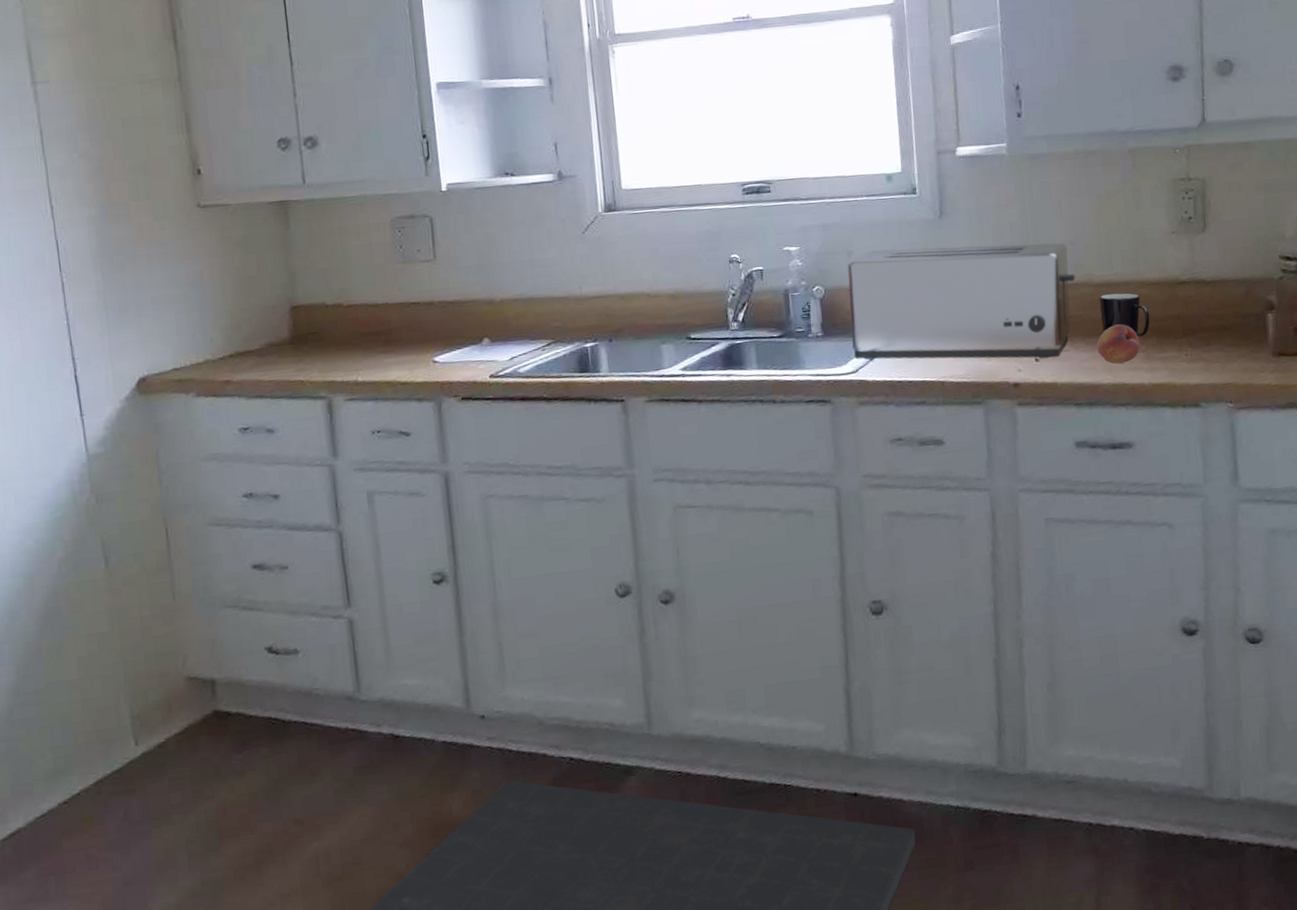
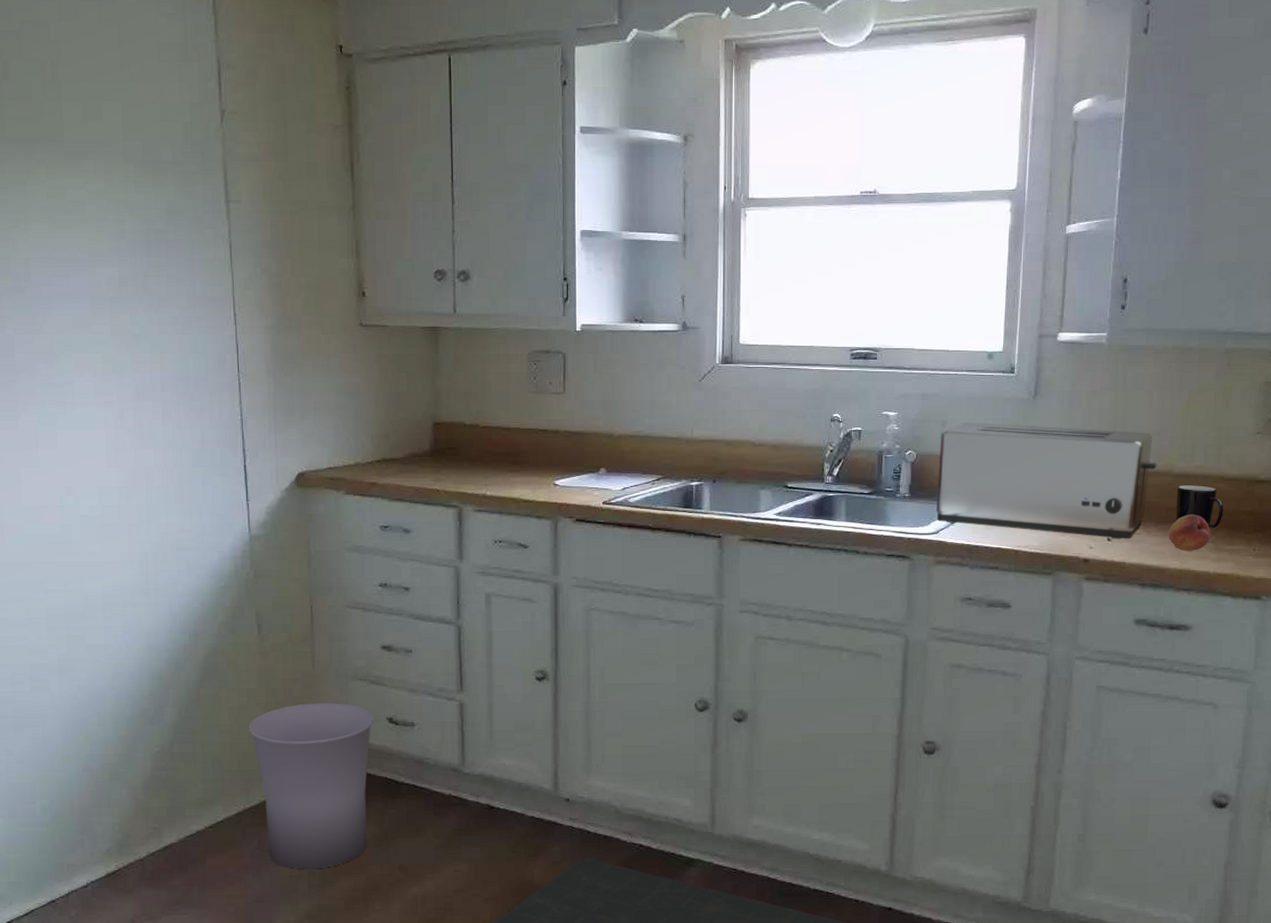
waste bin: none [102,637,255,840] -> present [249,703,374,870]

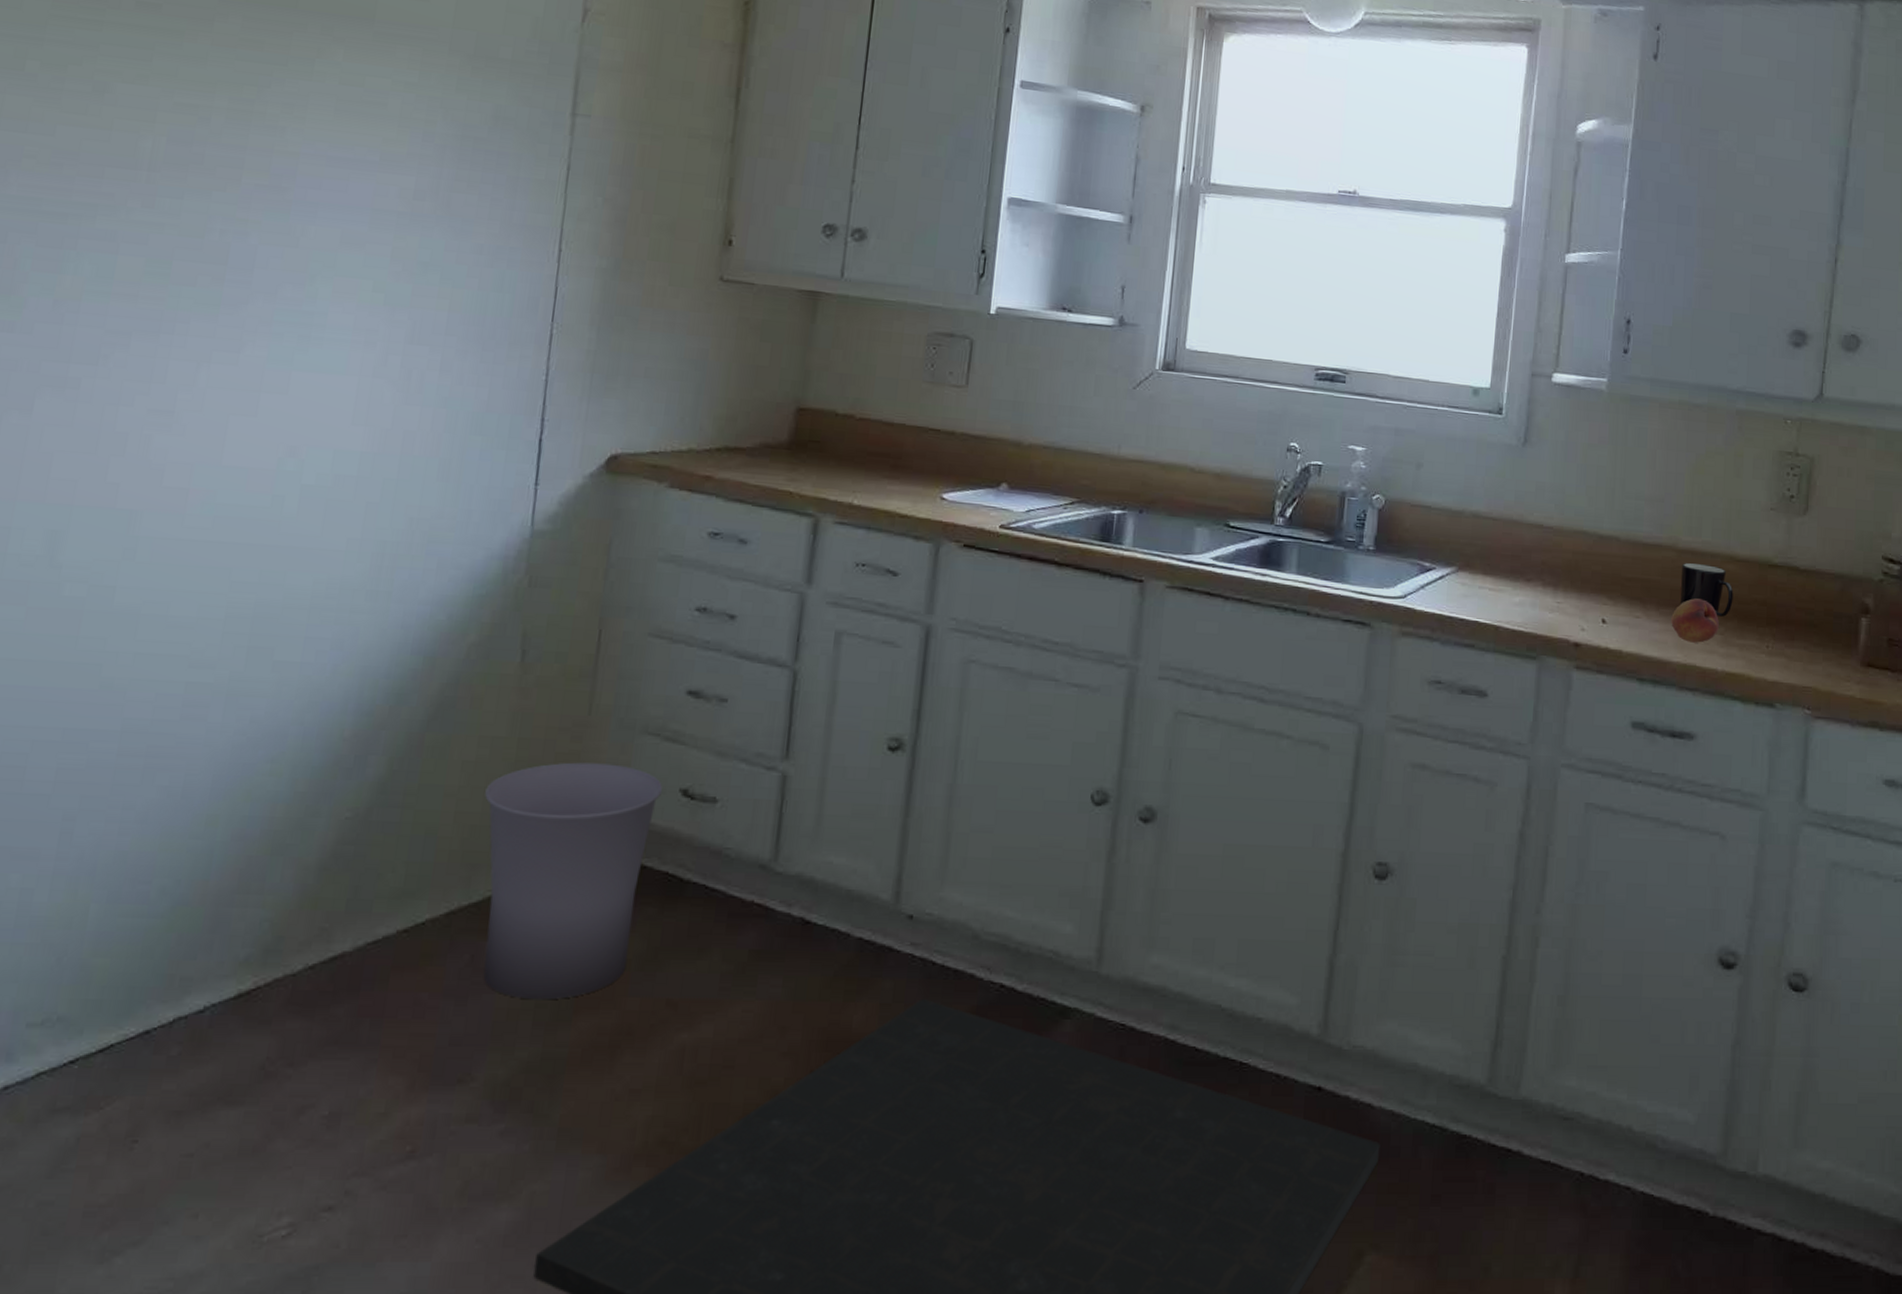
toaster: present [936,423,1157,540] -> none [1405,467,1660,623]

